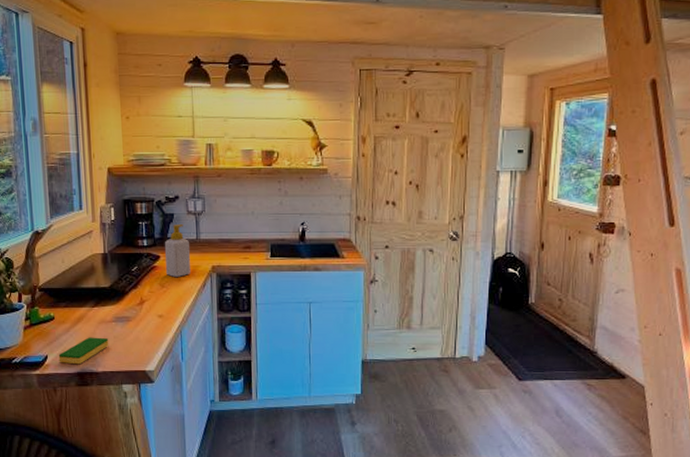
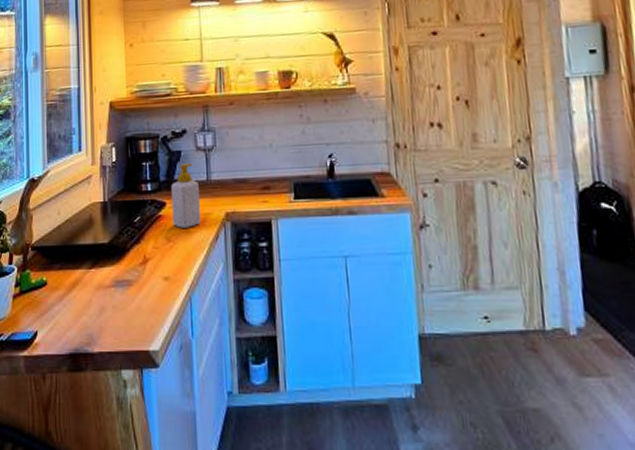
dish sponge: present [58,337,109,365] -> none [49,307,107,343]

